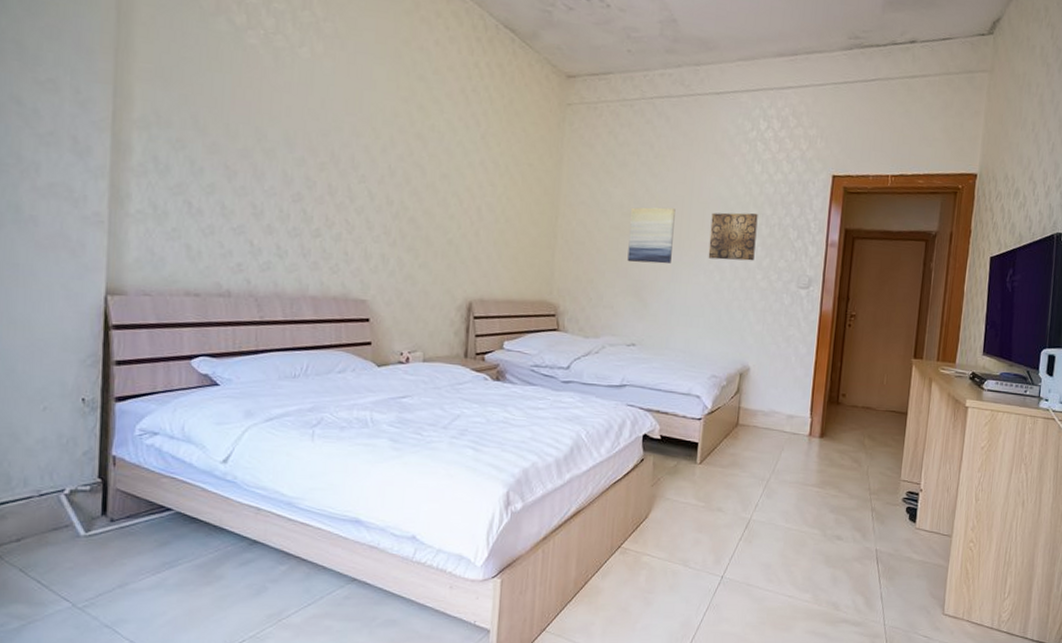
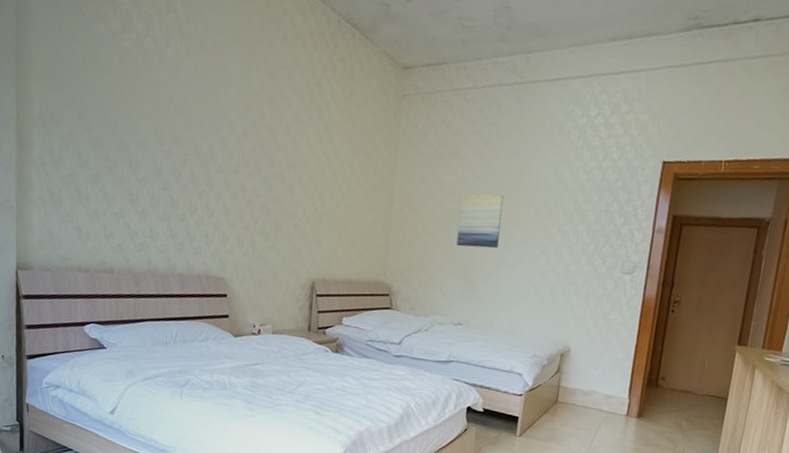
wall art: present [708,212,758,261] -> none [534,199,585,247]

